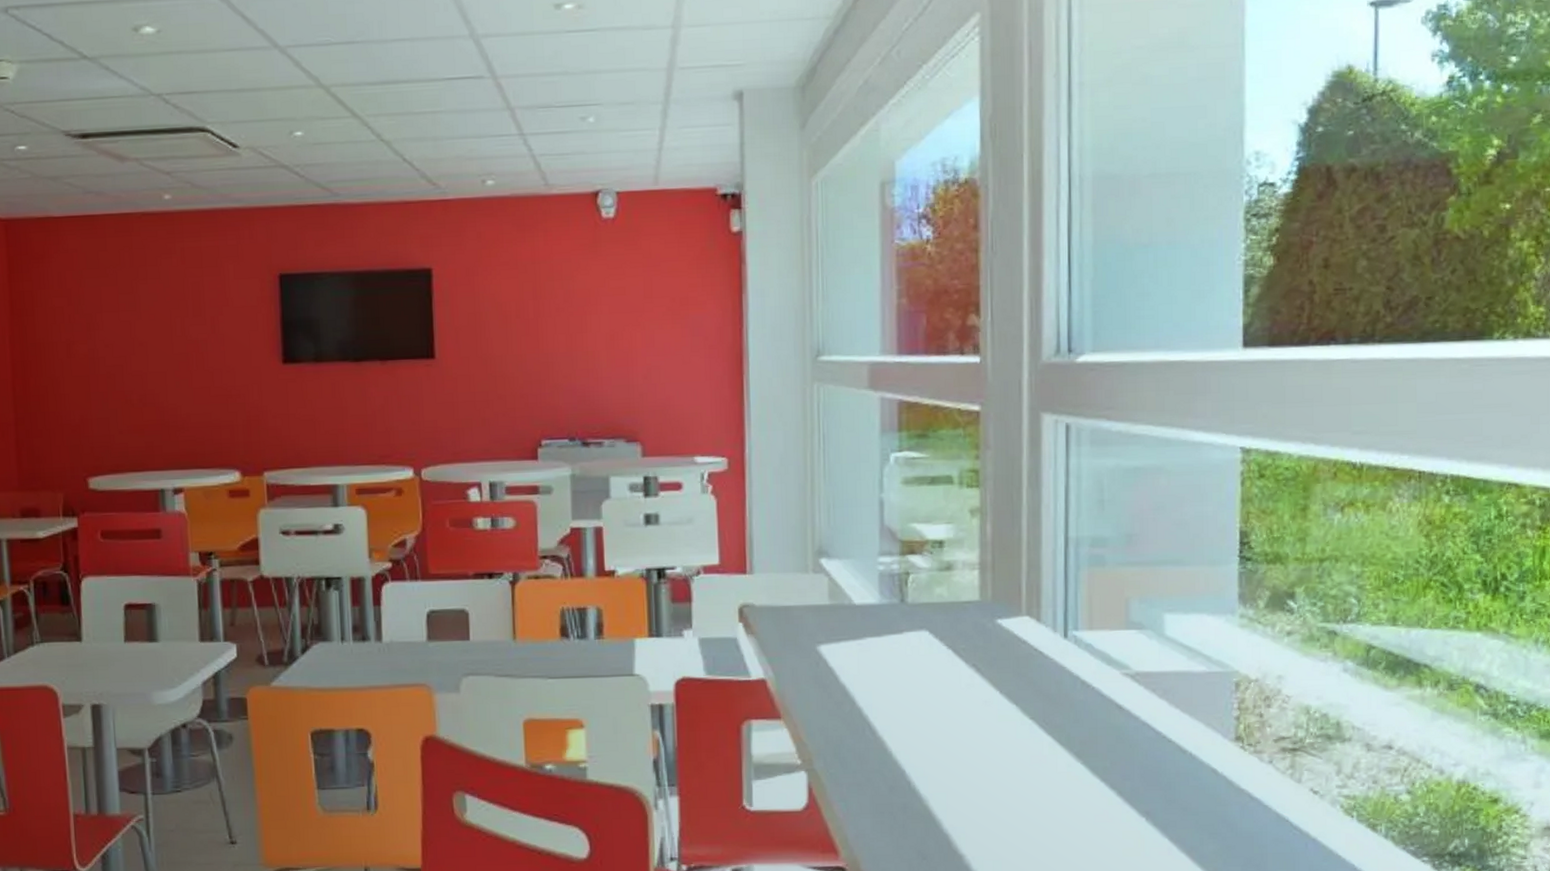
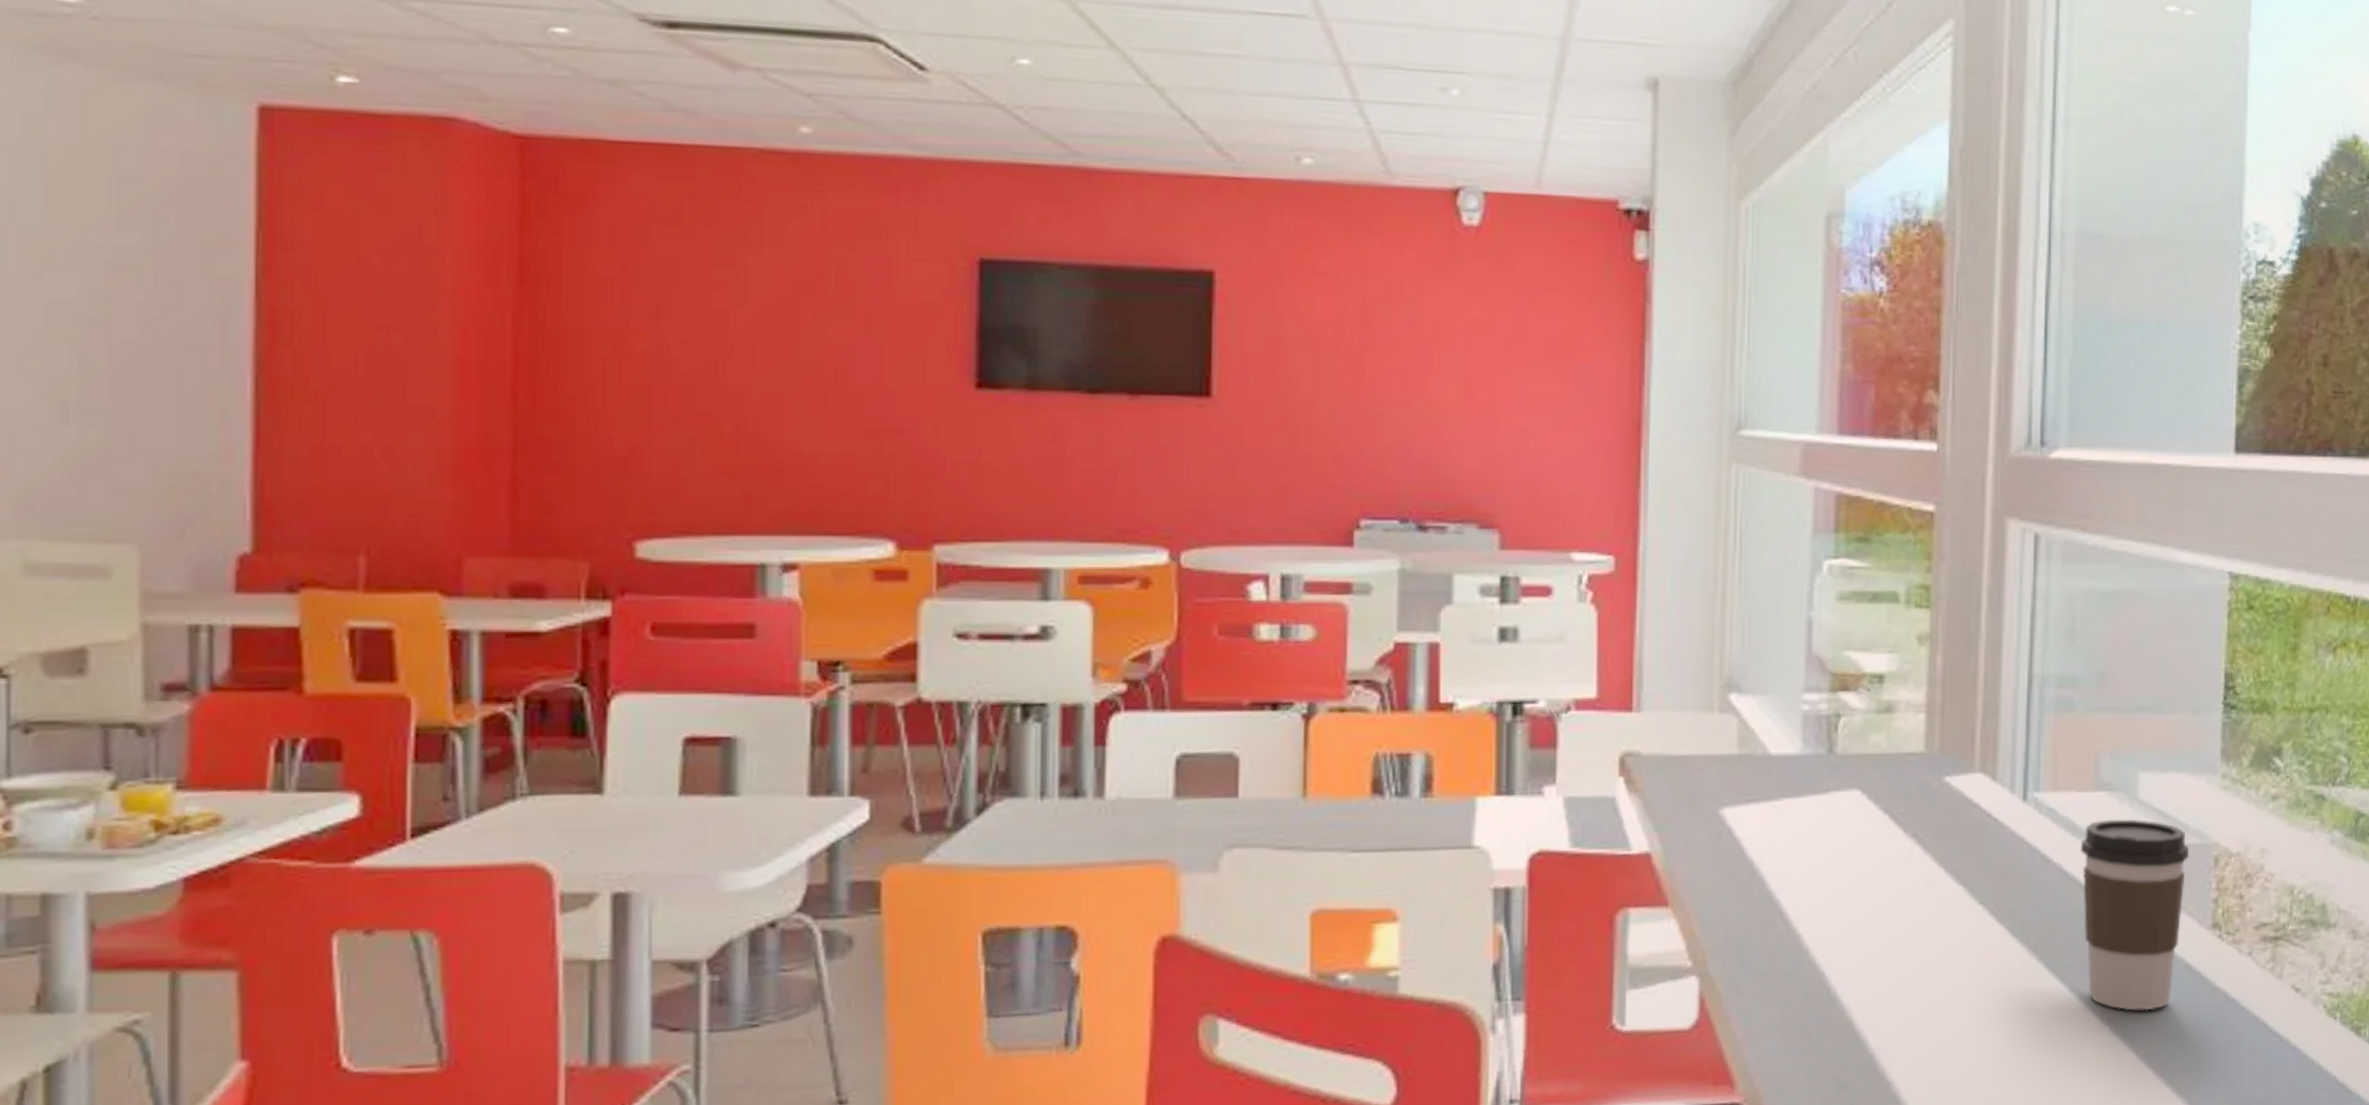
coffee cup: none [1116,652,1213,806] -> present [2081,819,2190,1011]

